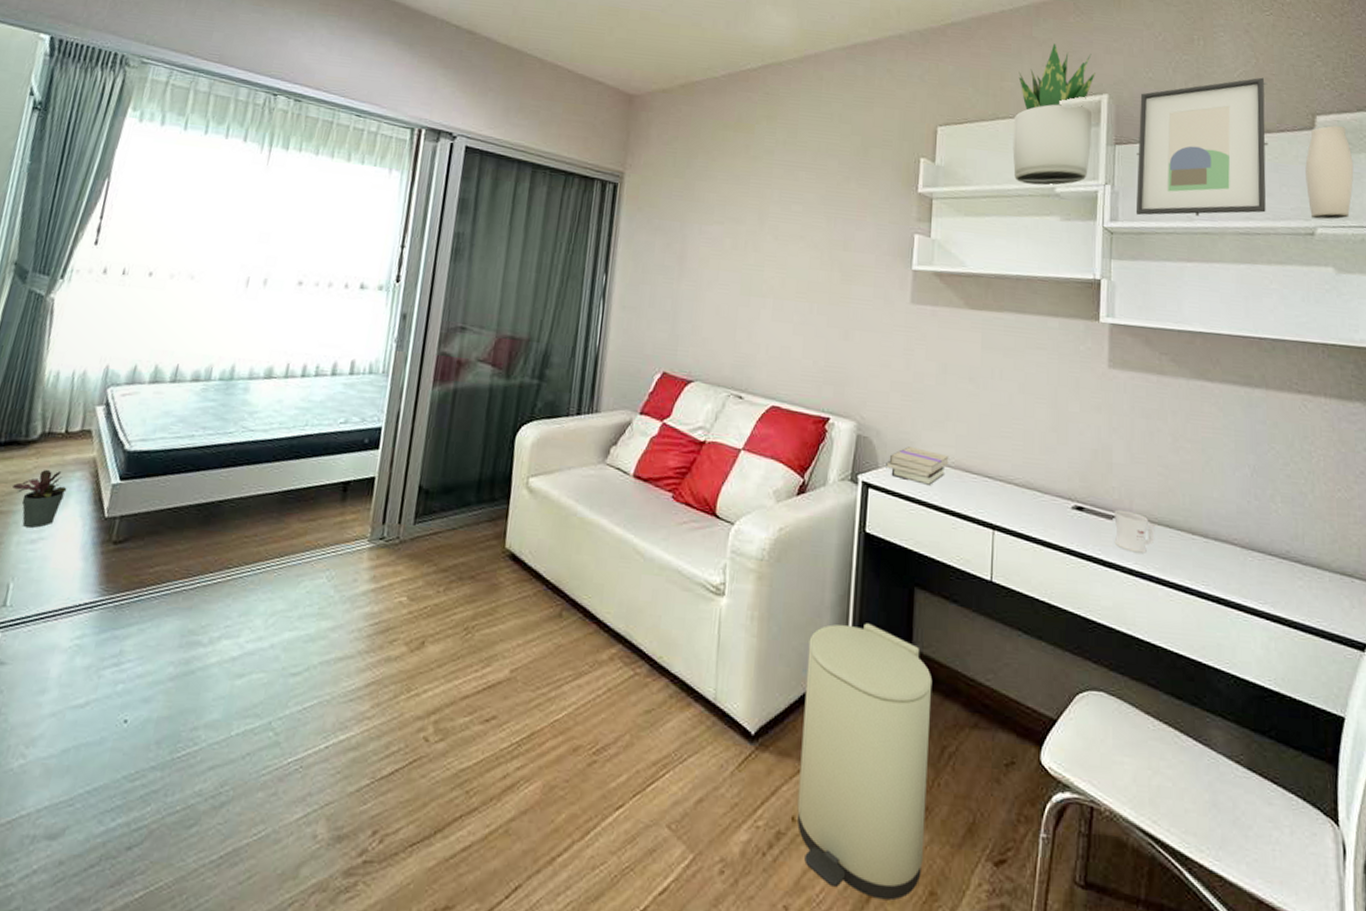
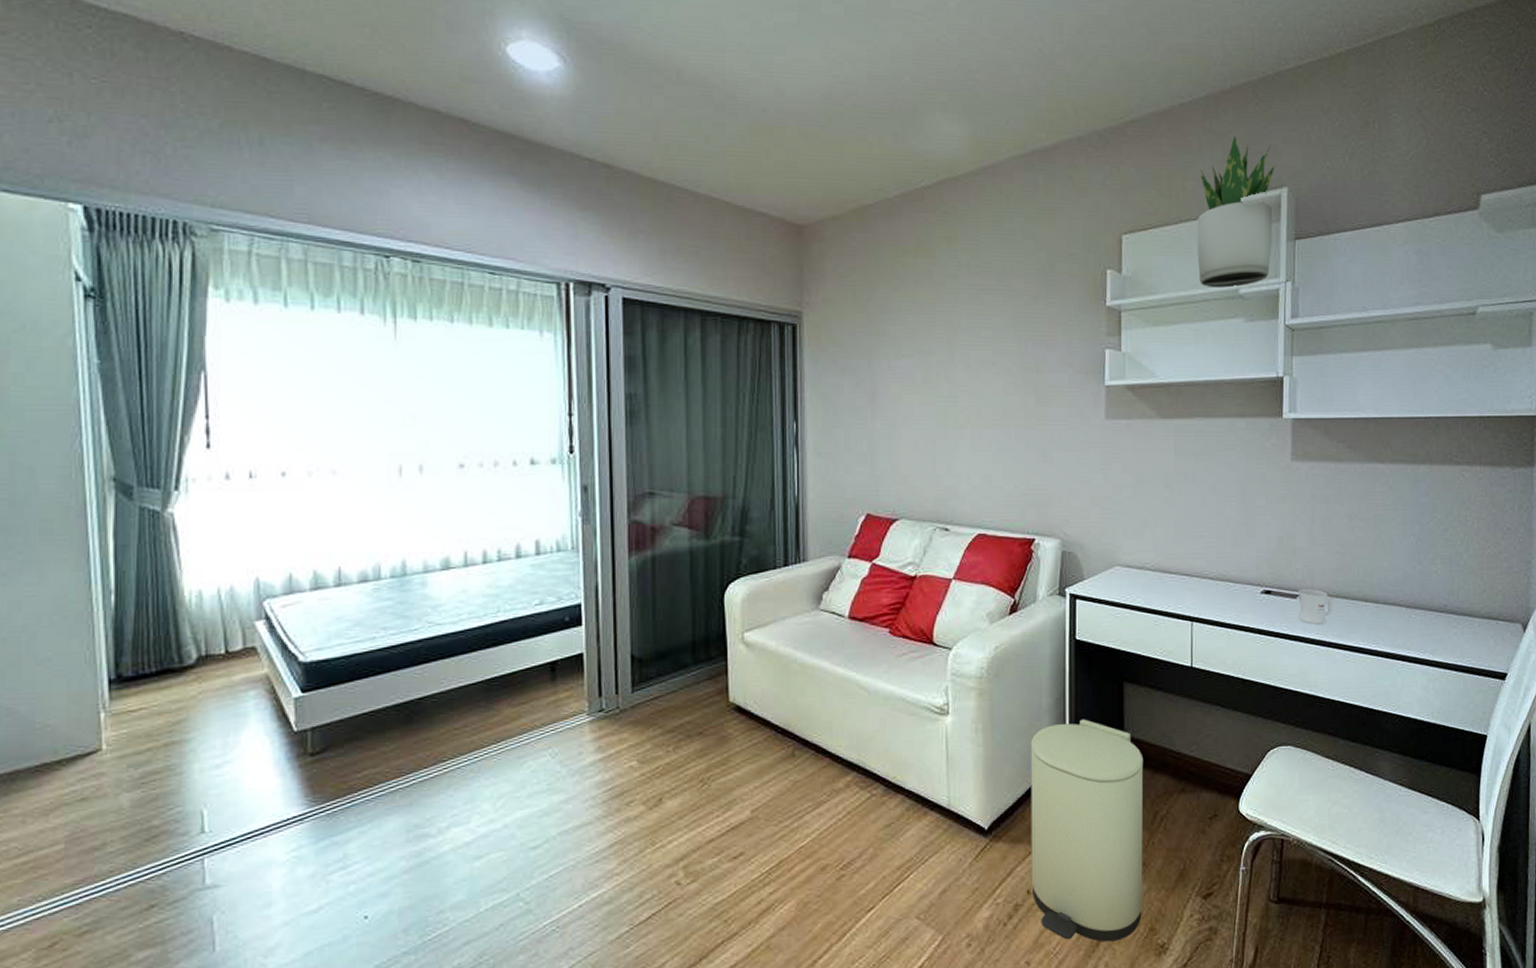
potted plant: present [13,470,67,528] -> none [179,693,243,753]
books: present [886,447,949,485] -> none [1091,556,1149,589]
picture frame: present [1135,77,1269,216] -> none [1314,158,1437,310]
vase: present [1305,125,1354,220] -> none [1469,204,1513,298]

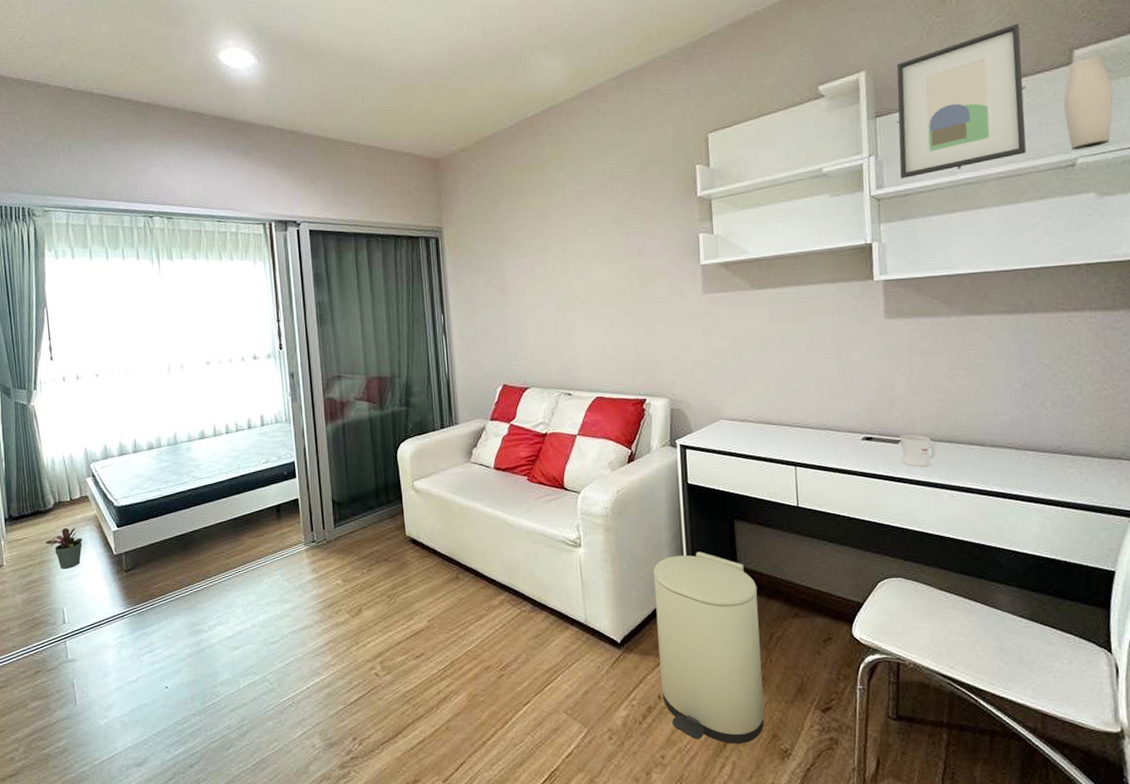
potted plant: none [179,693,243,753] -> present [46,528,83,569]
planter: present [1197,136,1275,288] -> none [777,33,853,170]
picture frame: none [1314,158,1437,310] -> present [896,23,1026,179]
vase: none [1469,204,1513,298] -> present [1064,56,1114,150]

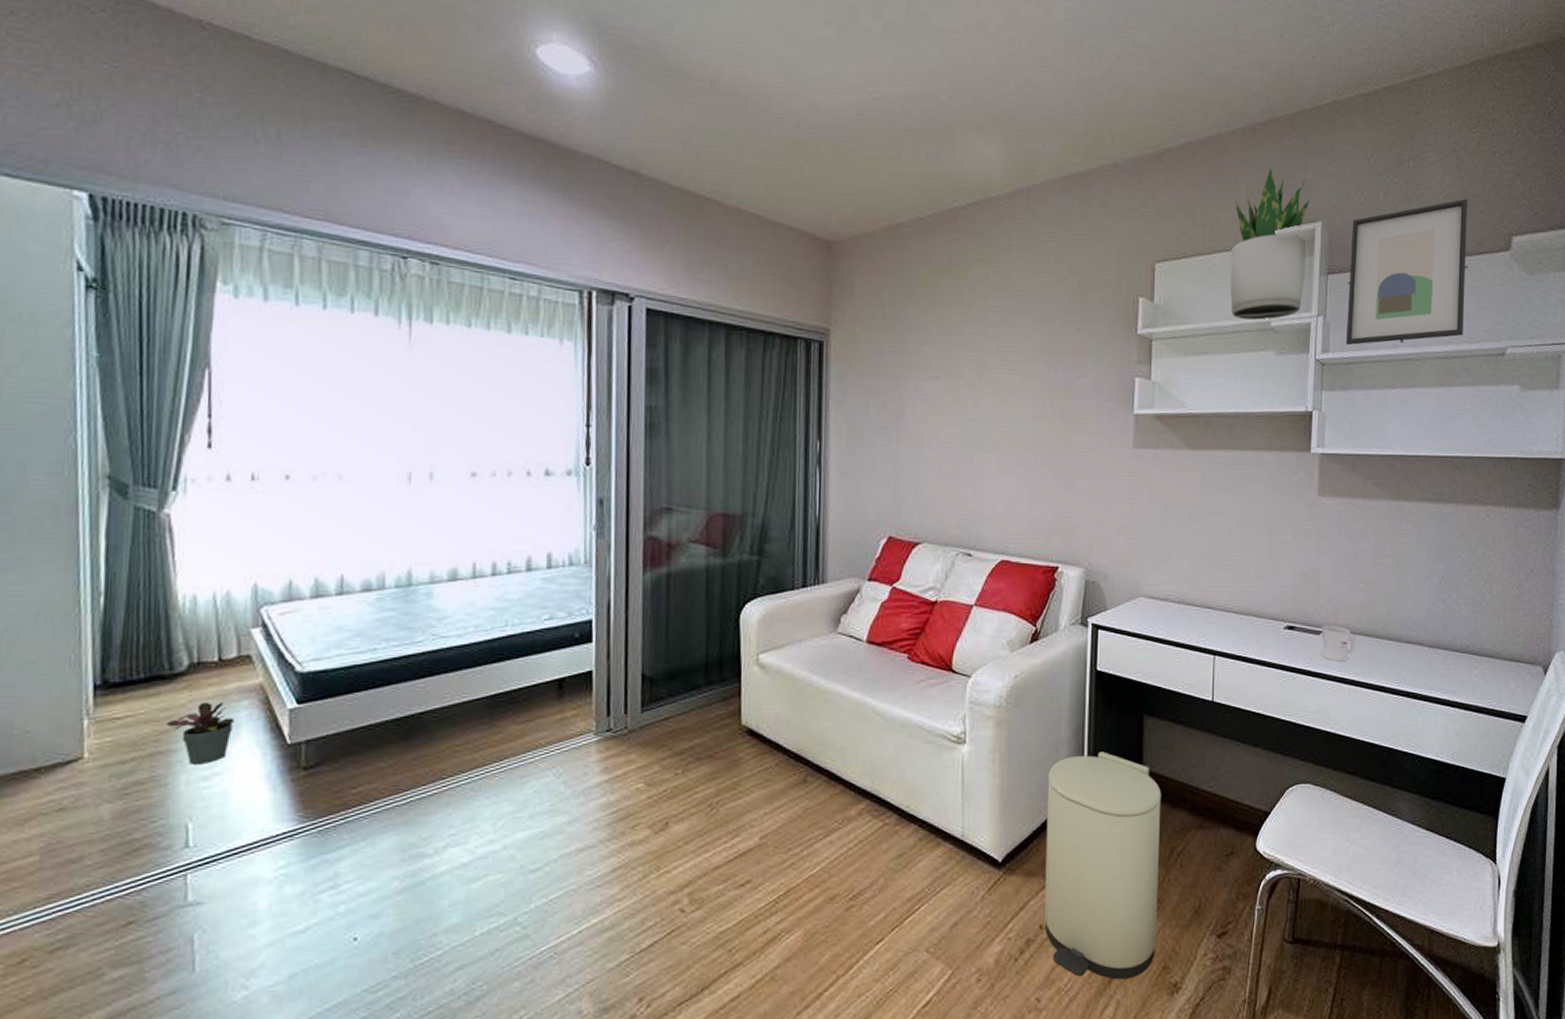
planter: none [777,33,853,170] -> present [1230,169,1310,320]
vase: present [1064,56,1114,150] -> none [1500,246,1543,340]

